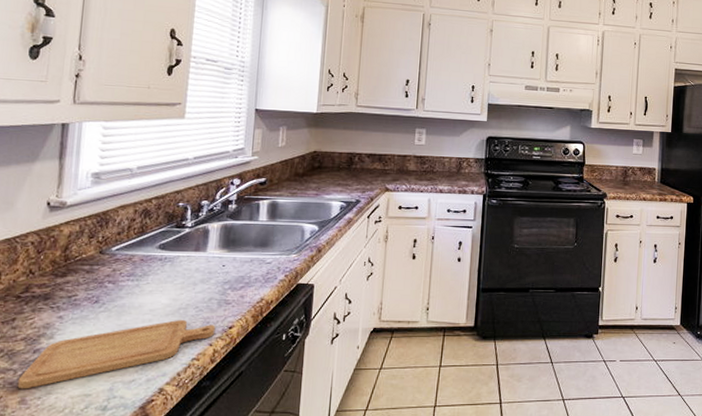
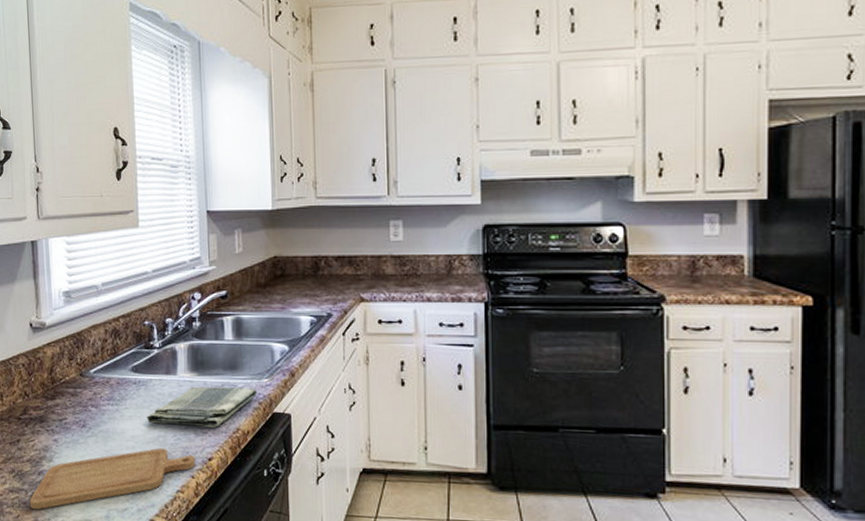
dish towel: none [169,261,285,298] -> present [147,386,258,428]

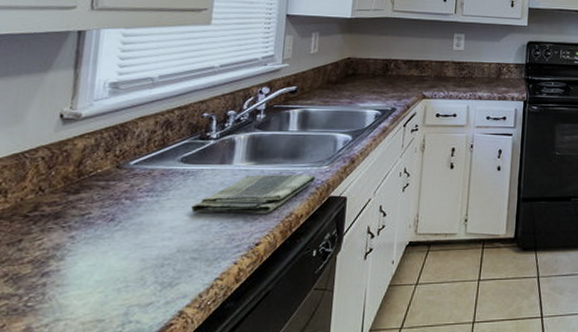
chopping board: present [29,447,196,510] -> none [22,236,241,316]

